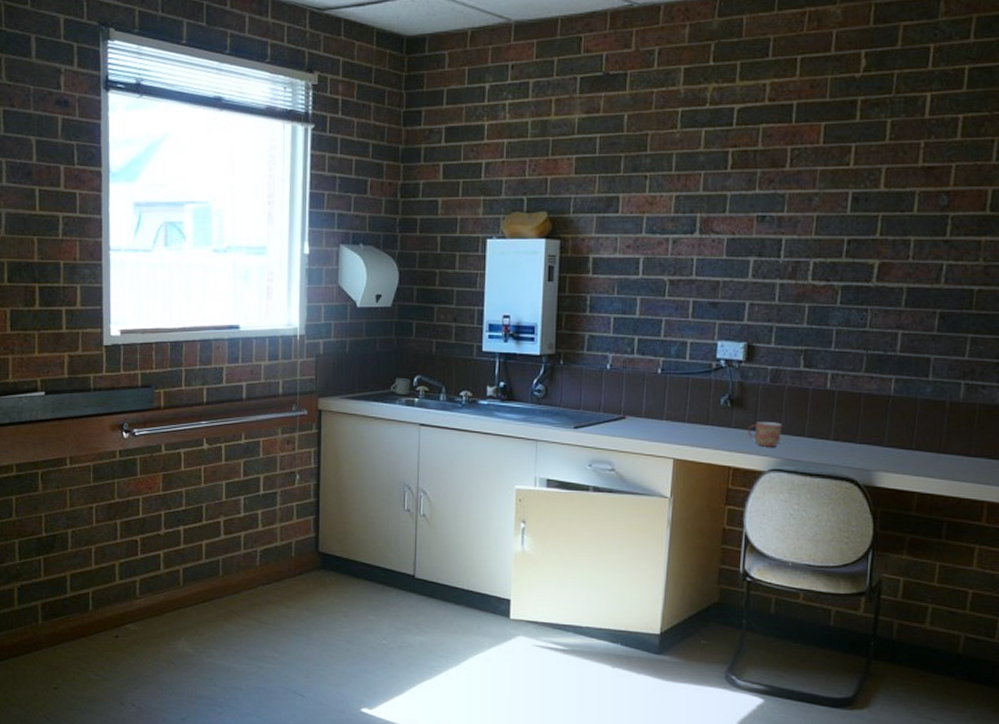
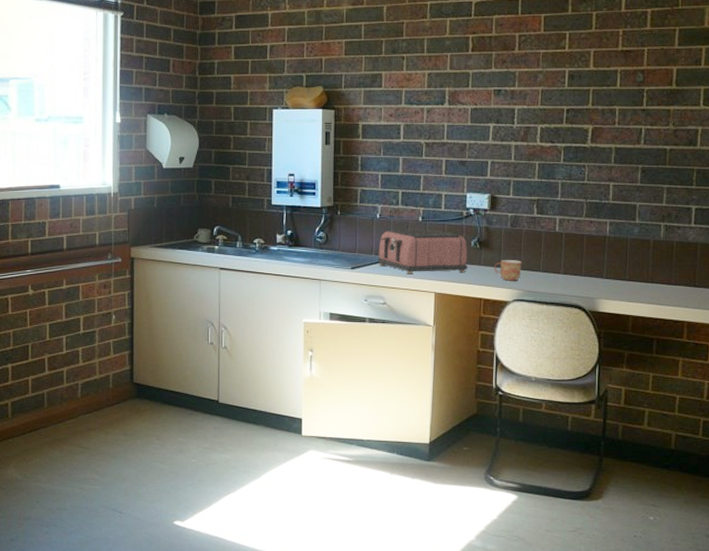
toaster: none [606,383,716,437] -> present [377,229,468,275]

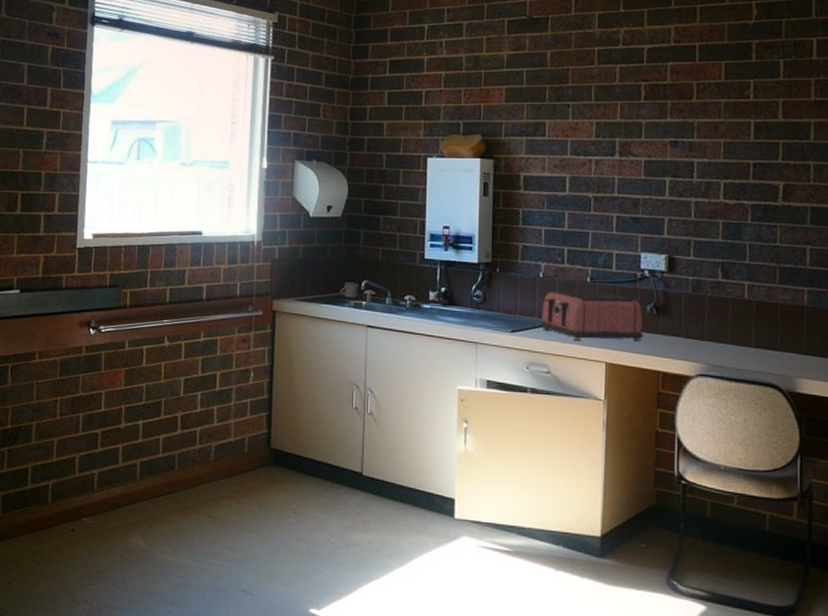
mug: present [494,260,522,281] -> none [673,329,706,353]

